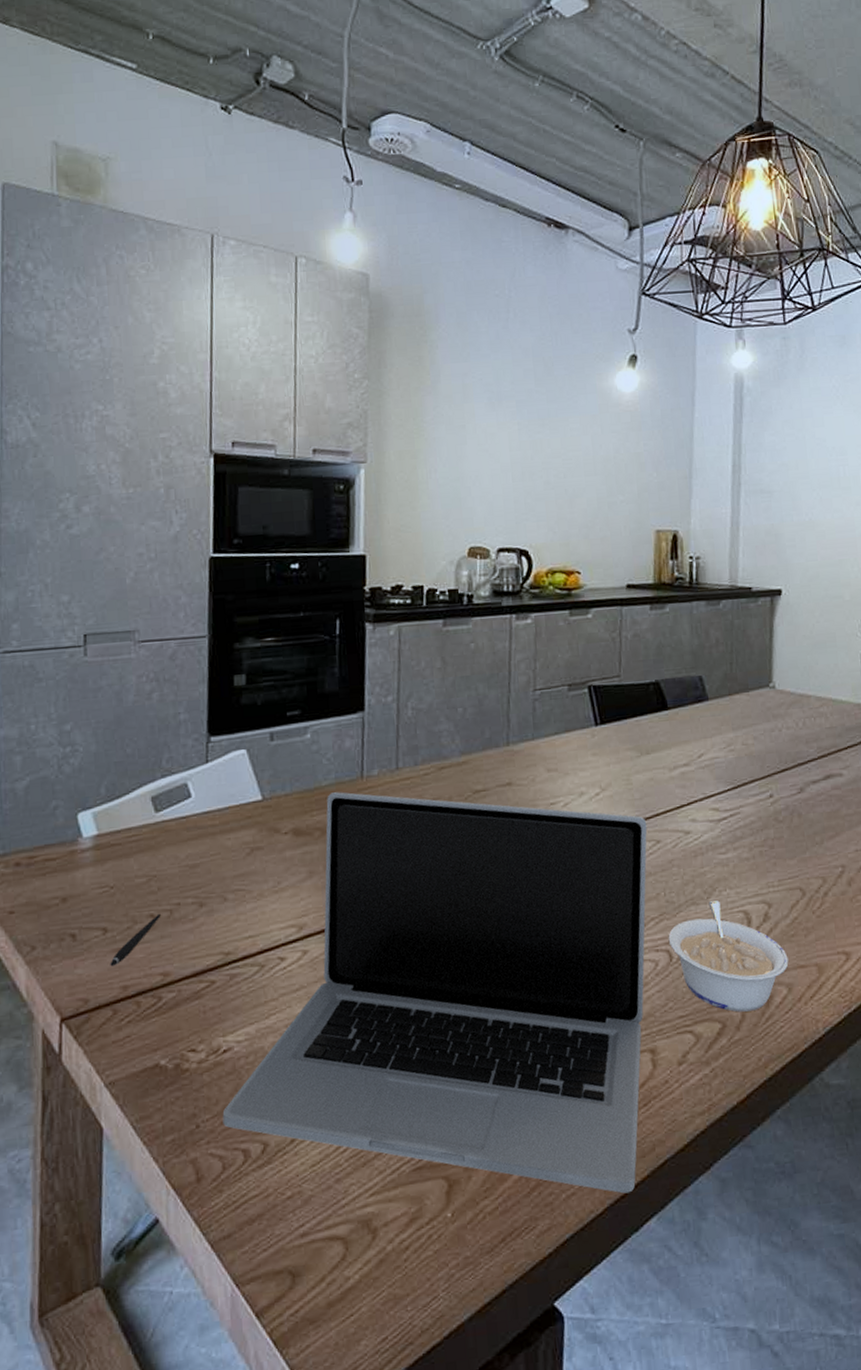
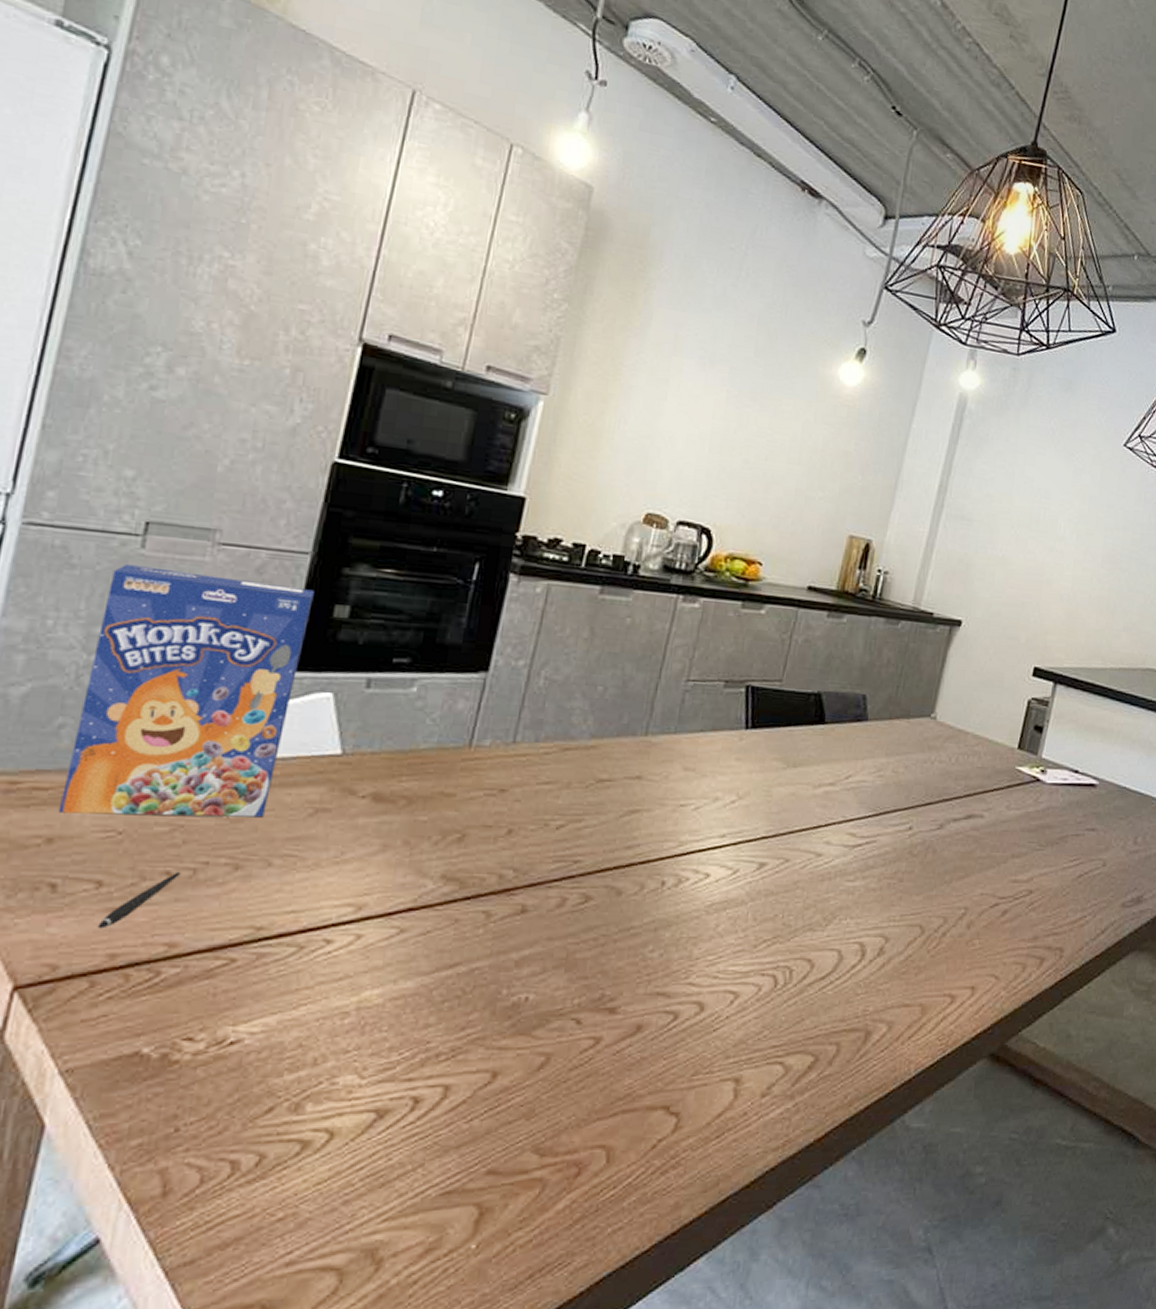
cereal box: none [65,666,217,877] -> present [58,564,315,818]
laptop: present [222,792,648,1194] -> none [211,758,779,1230]
legume: present [668,900,789,1012] -> none [776,929,895,1047]

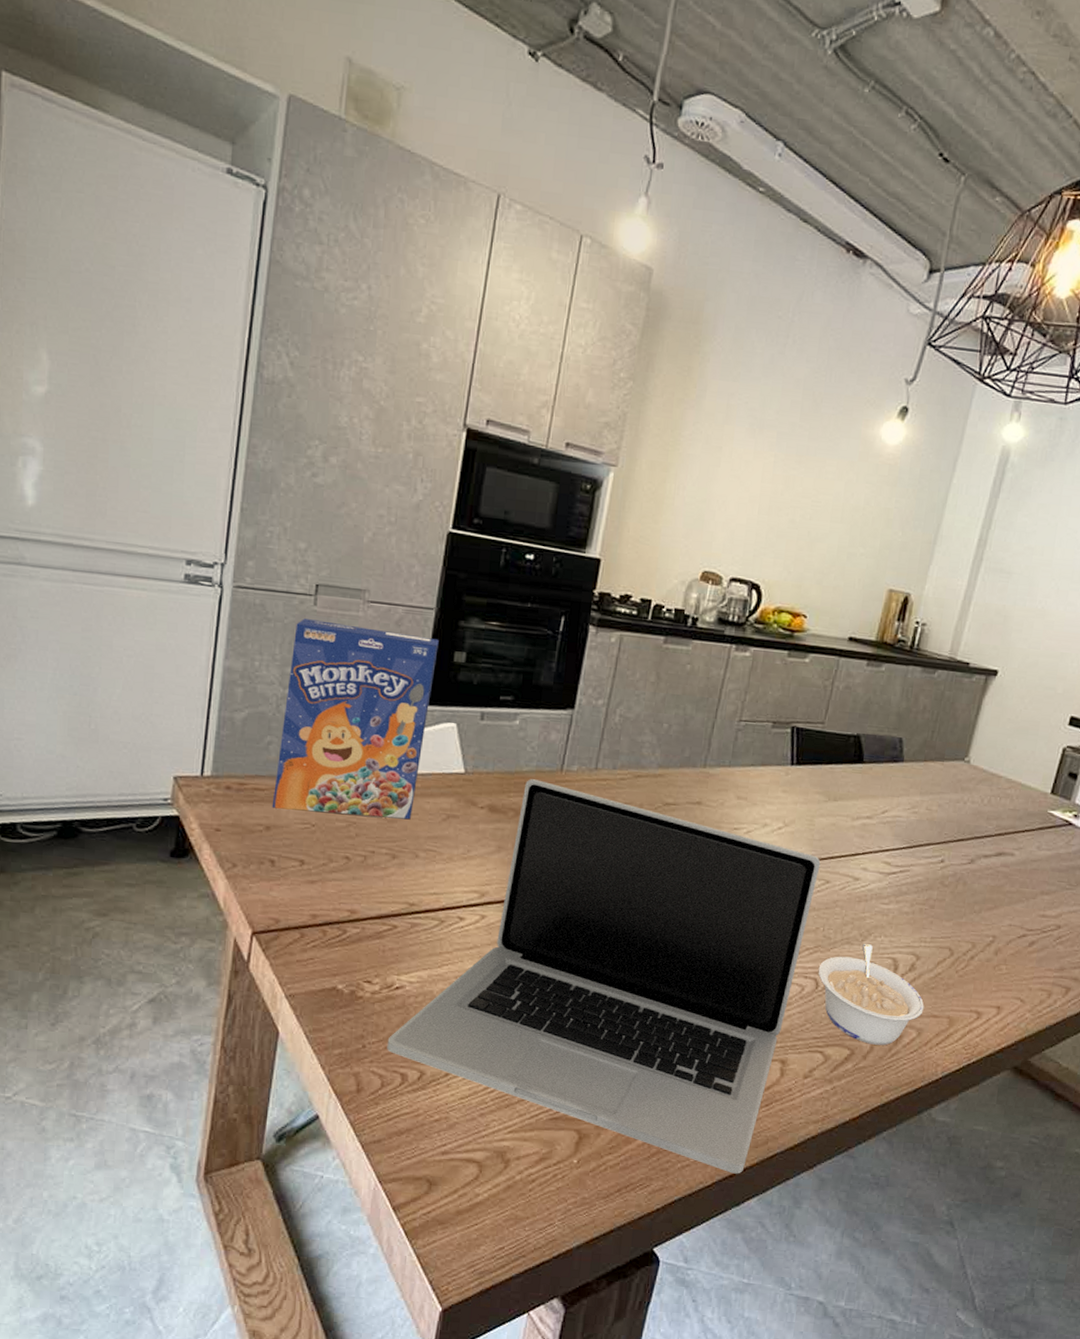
pen: present [97,871,180,929] -> none [303,857,355,896]
laptop: none [211,758,779,1230] -> present [387,779,821,1174]
legume: none [776,929,895,1047] -> present [818,944,924,1046]

